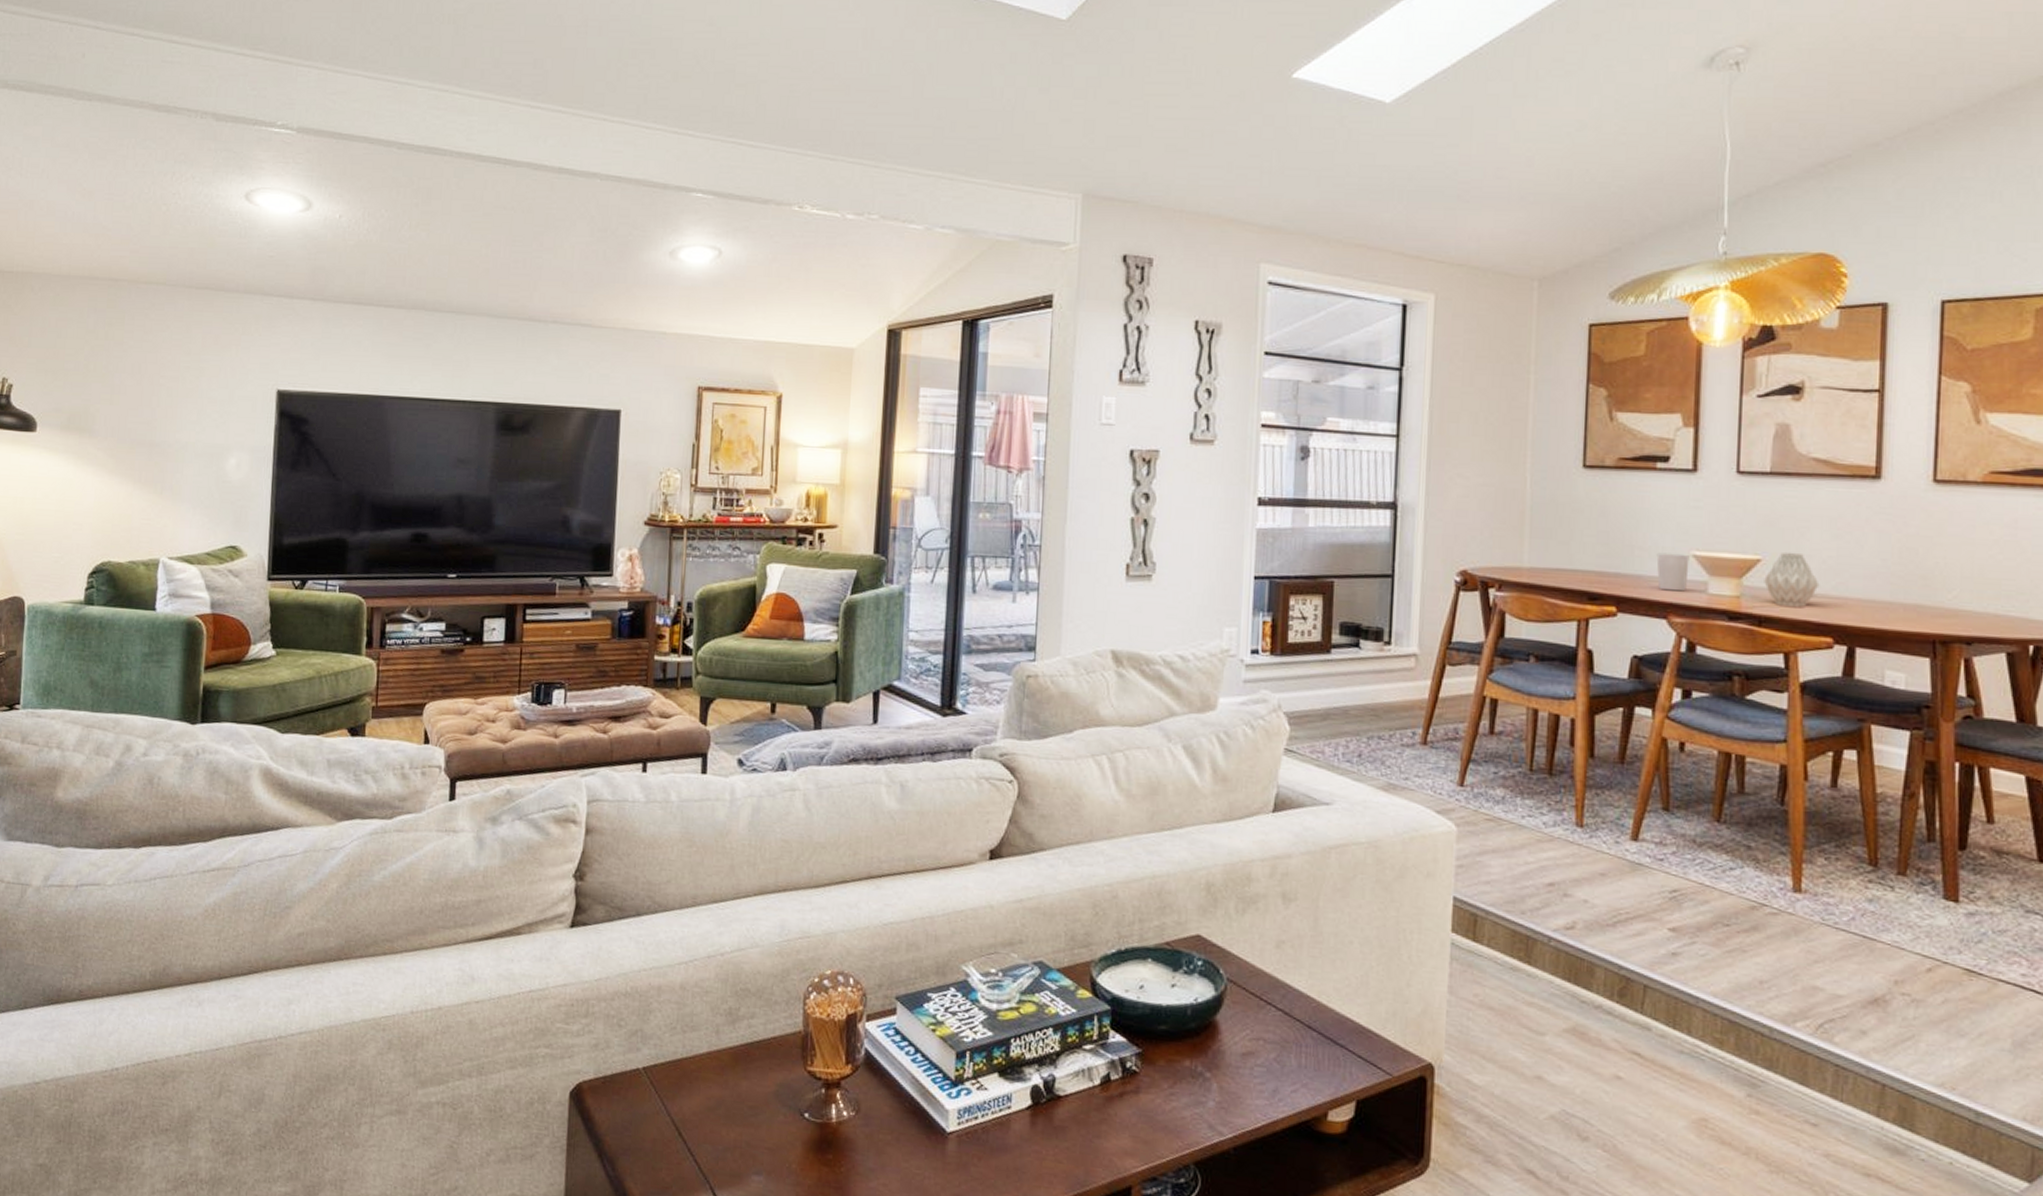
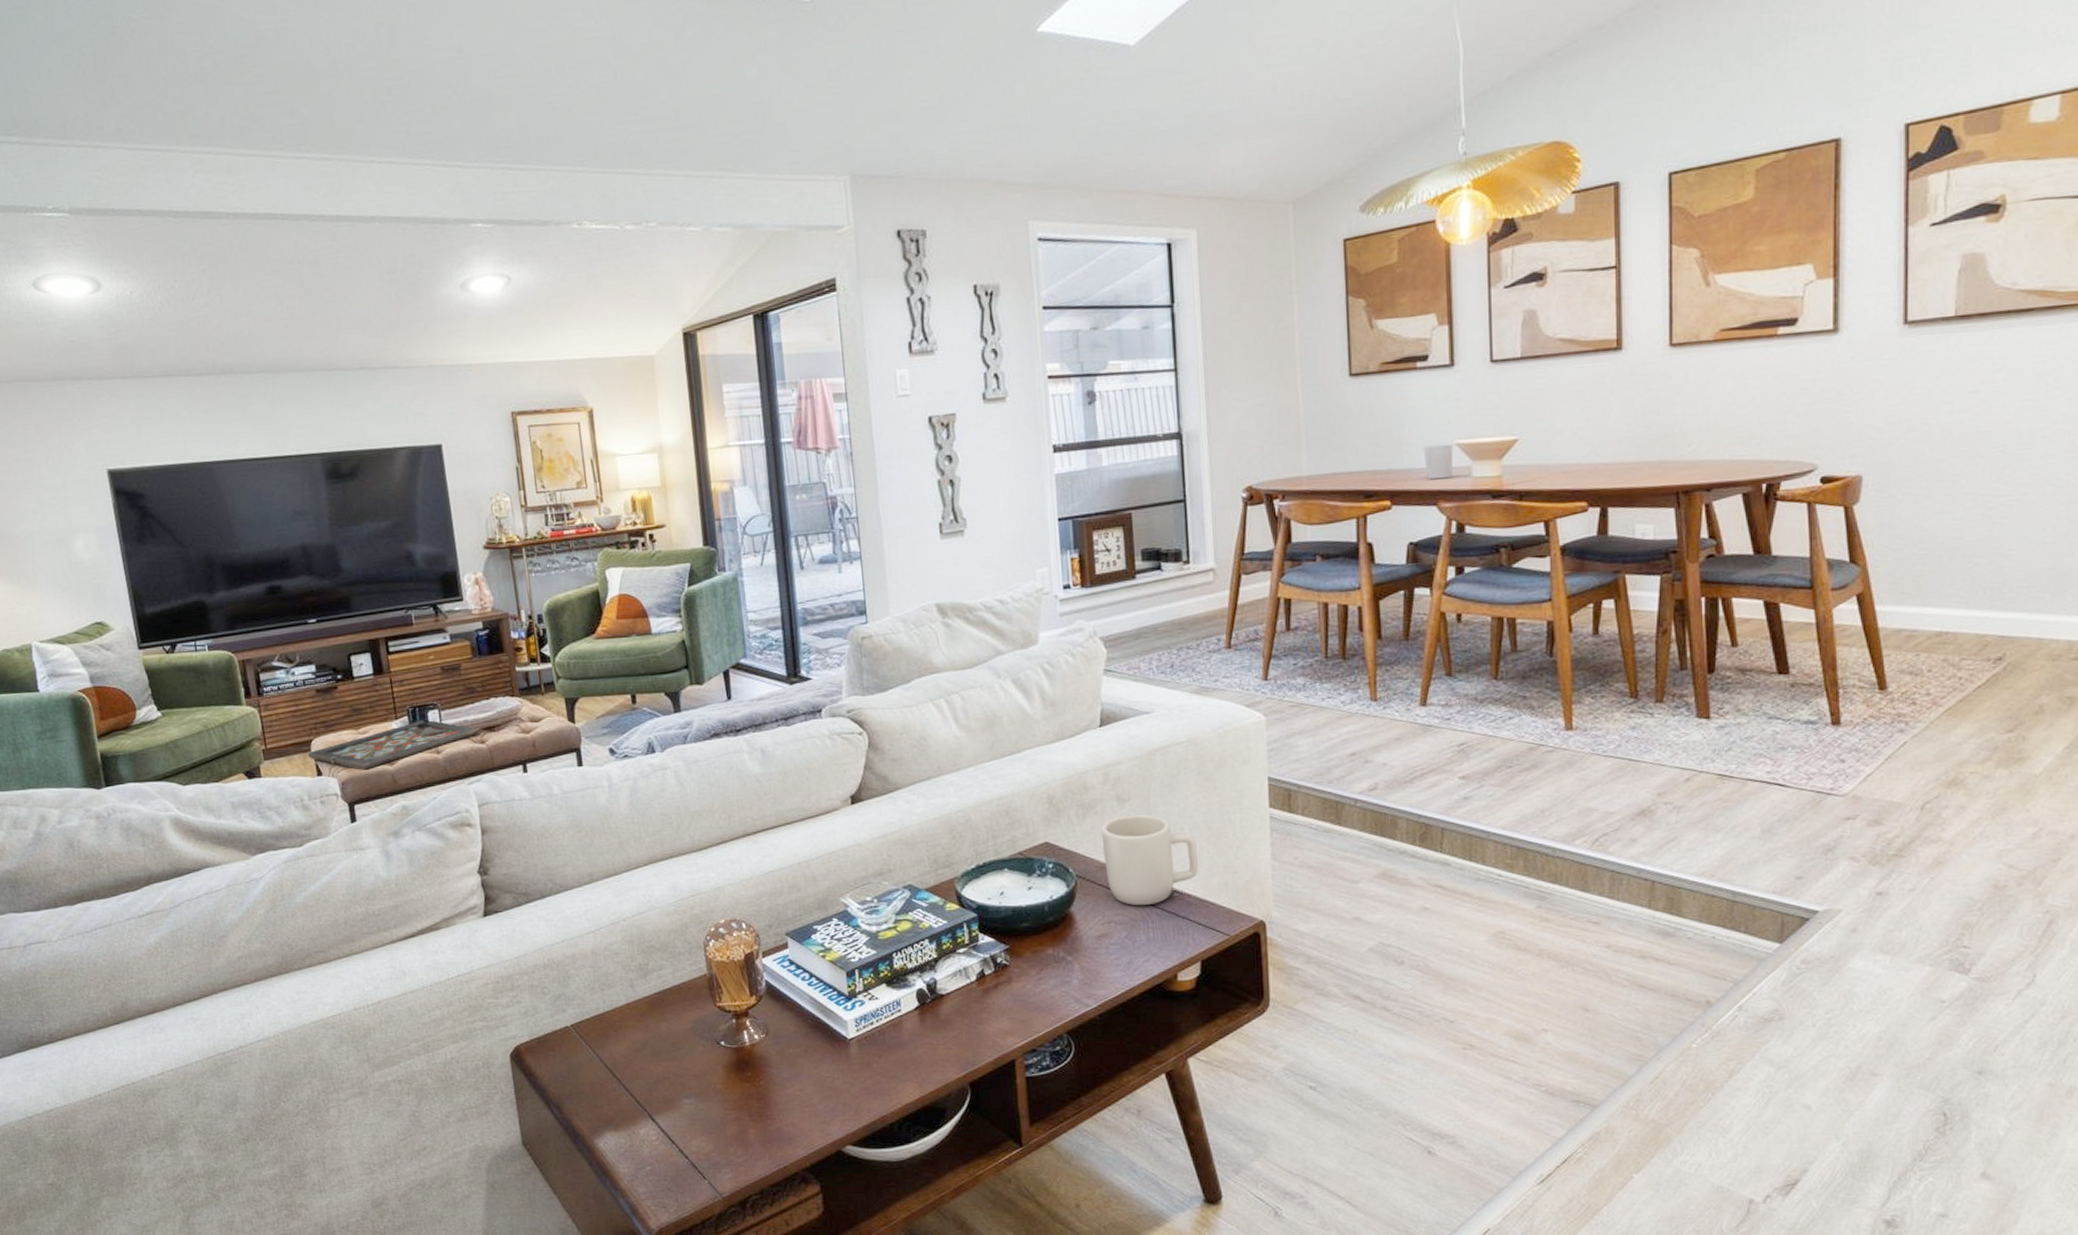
decorative tray: none [419,697,605,746] -> present [308,719,481,771]
mug: none [1260,916,1366,1026] -> present [1101,814,1199,906]
vase: present [1764,551,1820,609] -> none [1522,428,1572,481]

